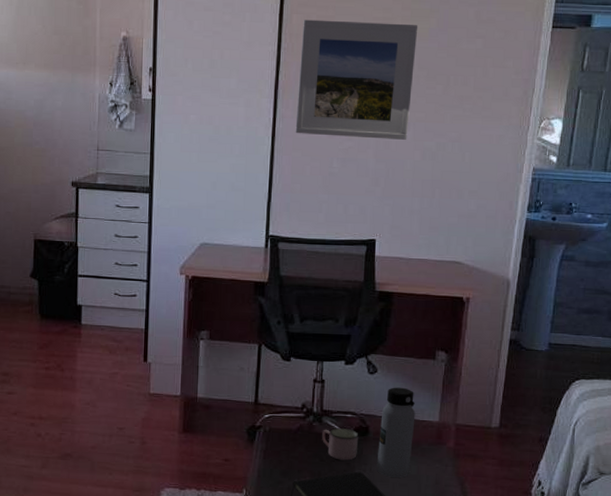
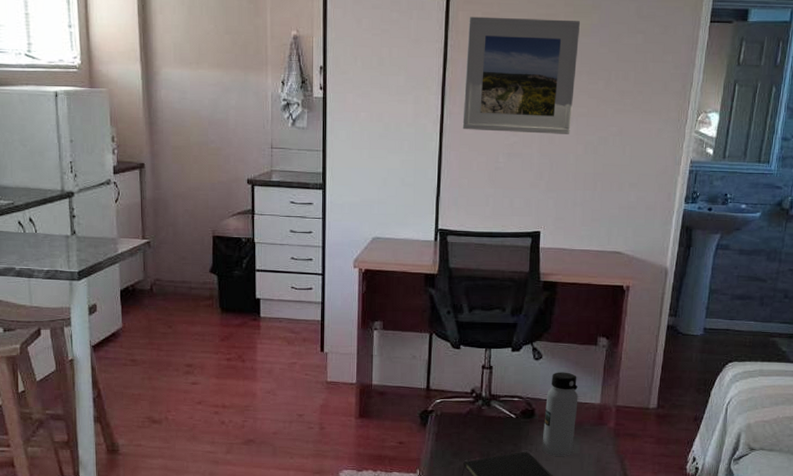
mug: present [322,427,359,461] -> none [490,410,525,441]

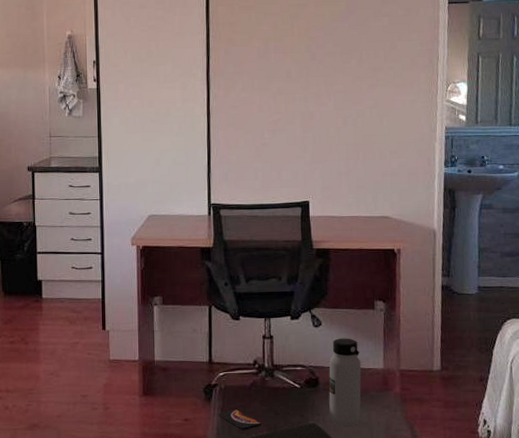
smartphone: none [433,435,475,456] -> present [218,408,261,431]
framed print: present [462,16,581,134] -> none [227,8,330,111]

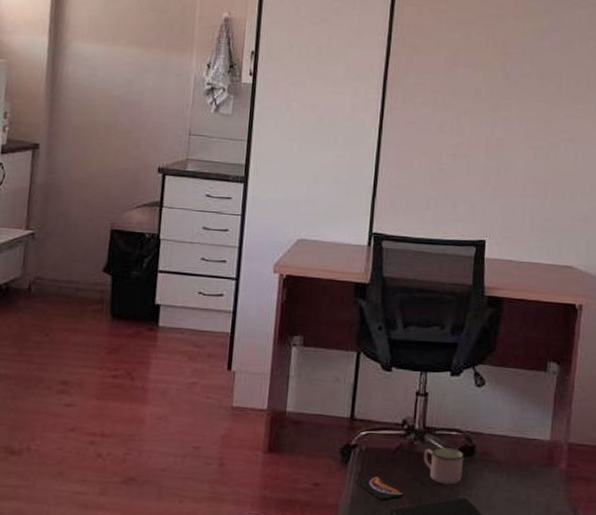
mug: none [275,380,310,413] -> present [424,446,464,485]
water bottle: present [329,338,361,426] -> none [482,401,526,504]

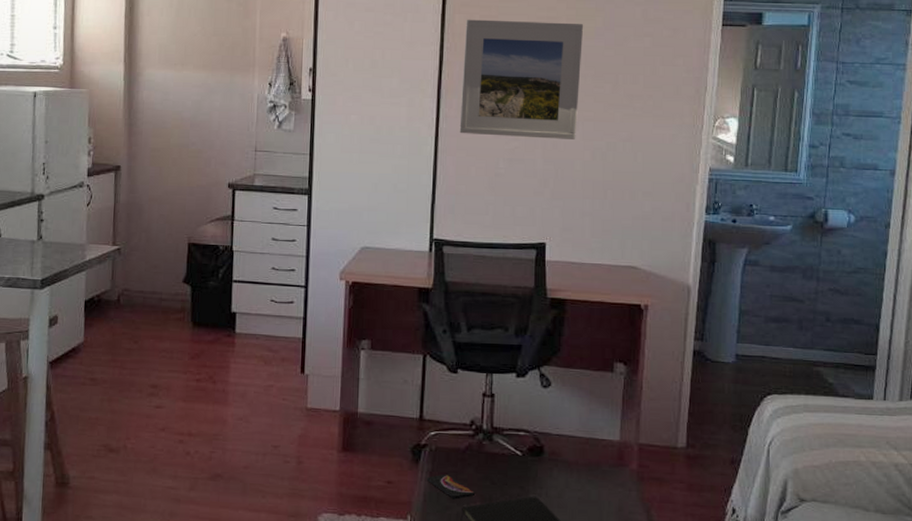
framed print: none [404,11,532,138] -> present [459,19,584,139]
mug: present [424,446,464,485] -> none [493,446,533,484]

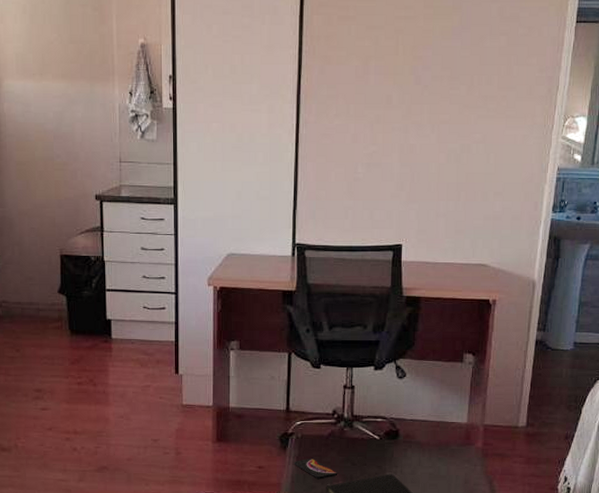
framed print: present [459,19,584,139] -> none [319,20,441,142]

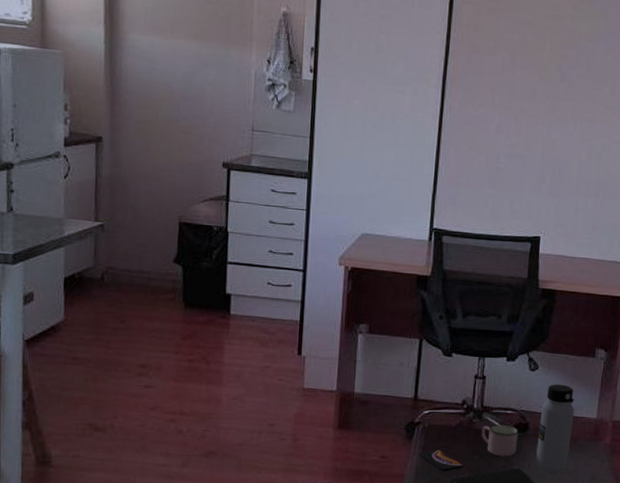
mug: none [353,431,390,464] -> present [482,423,519,457]
water bottle: none [407,390,444,478] -> present [534,384,575,473]

